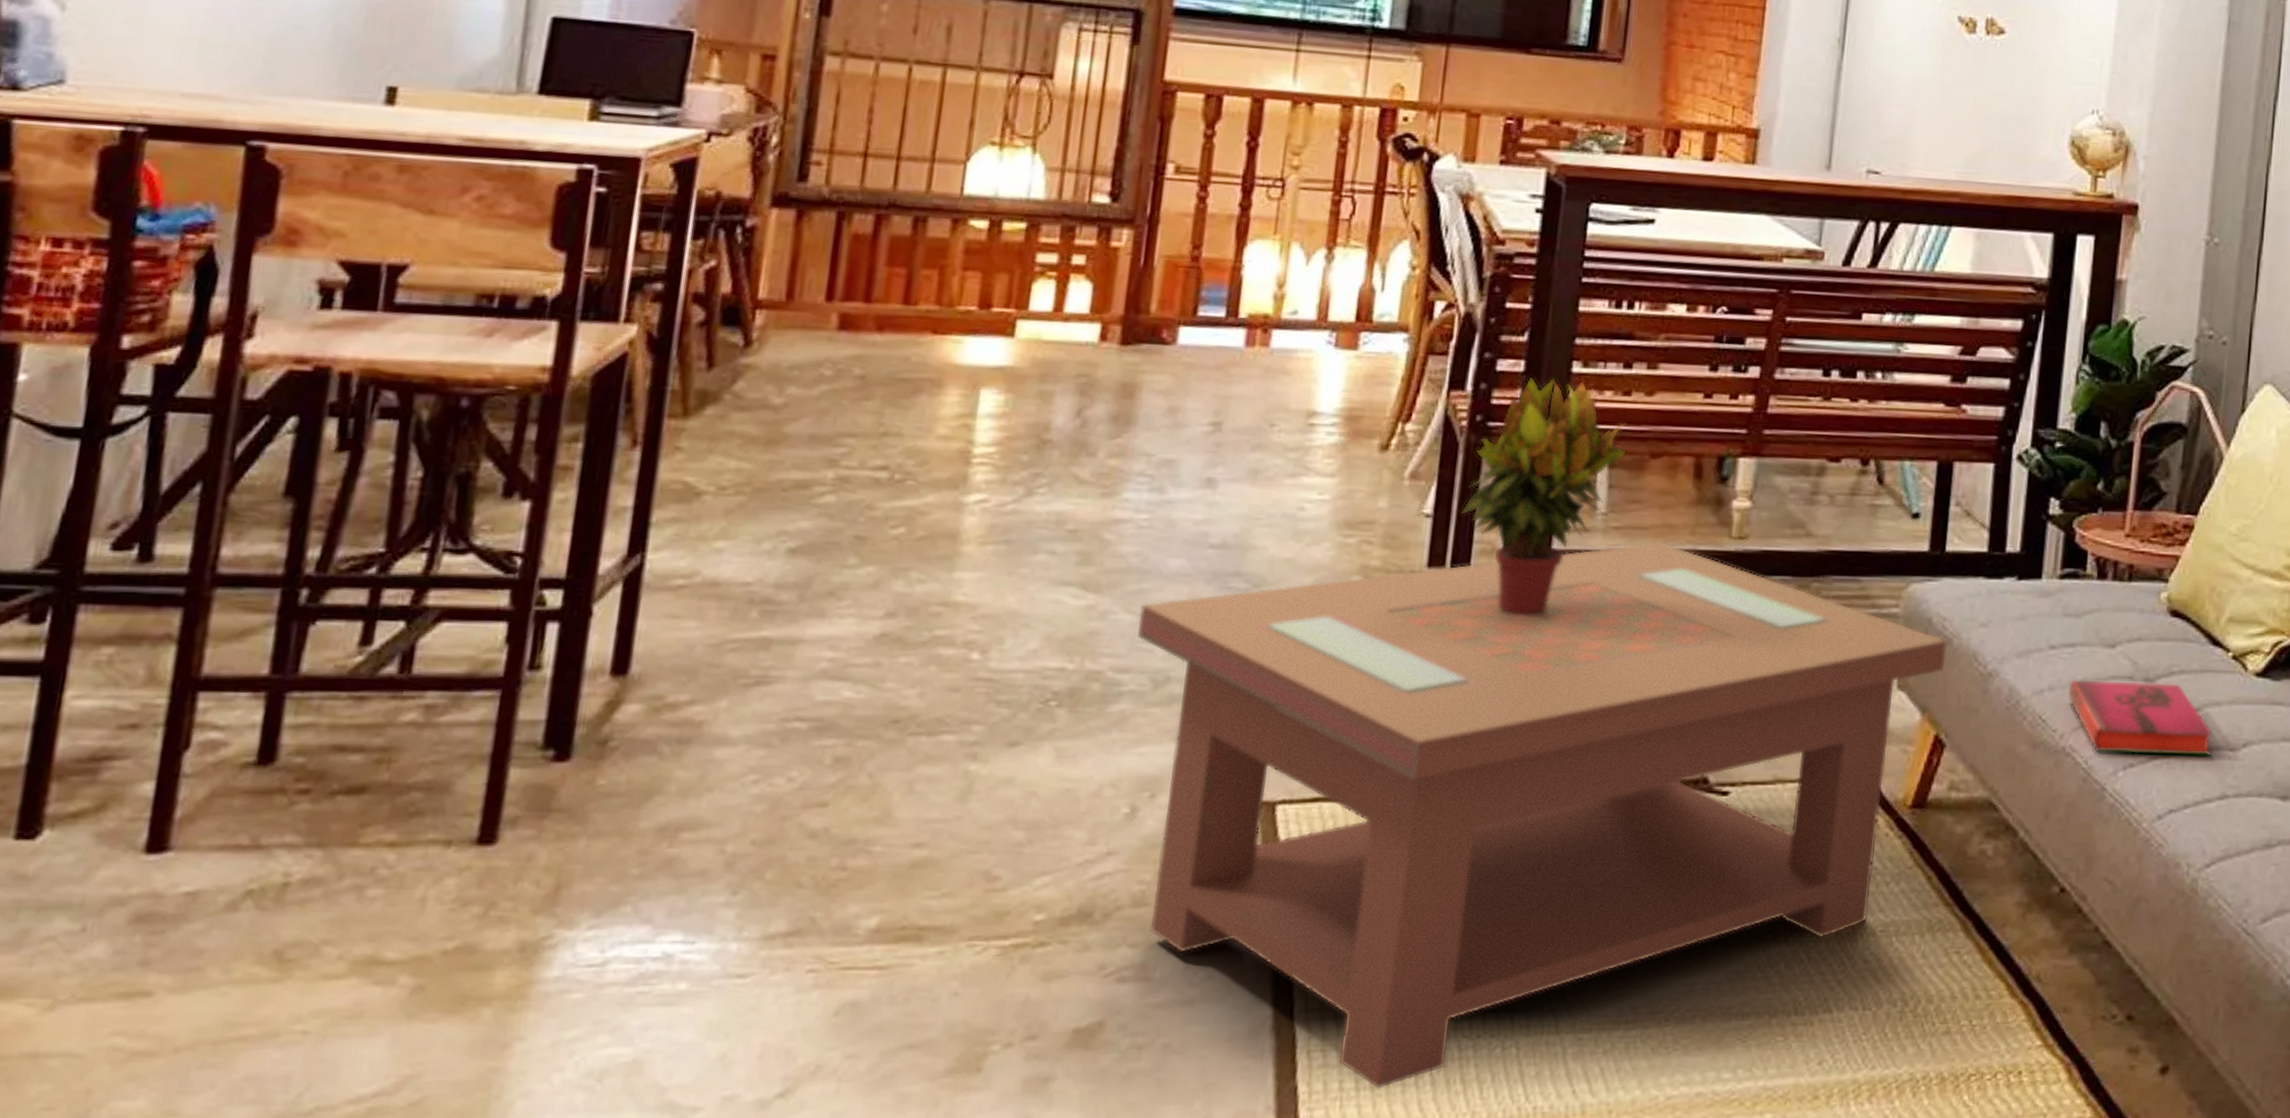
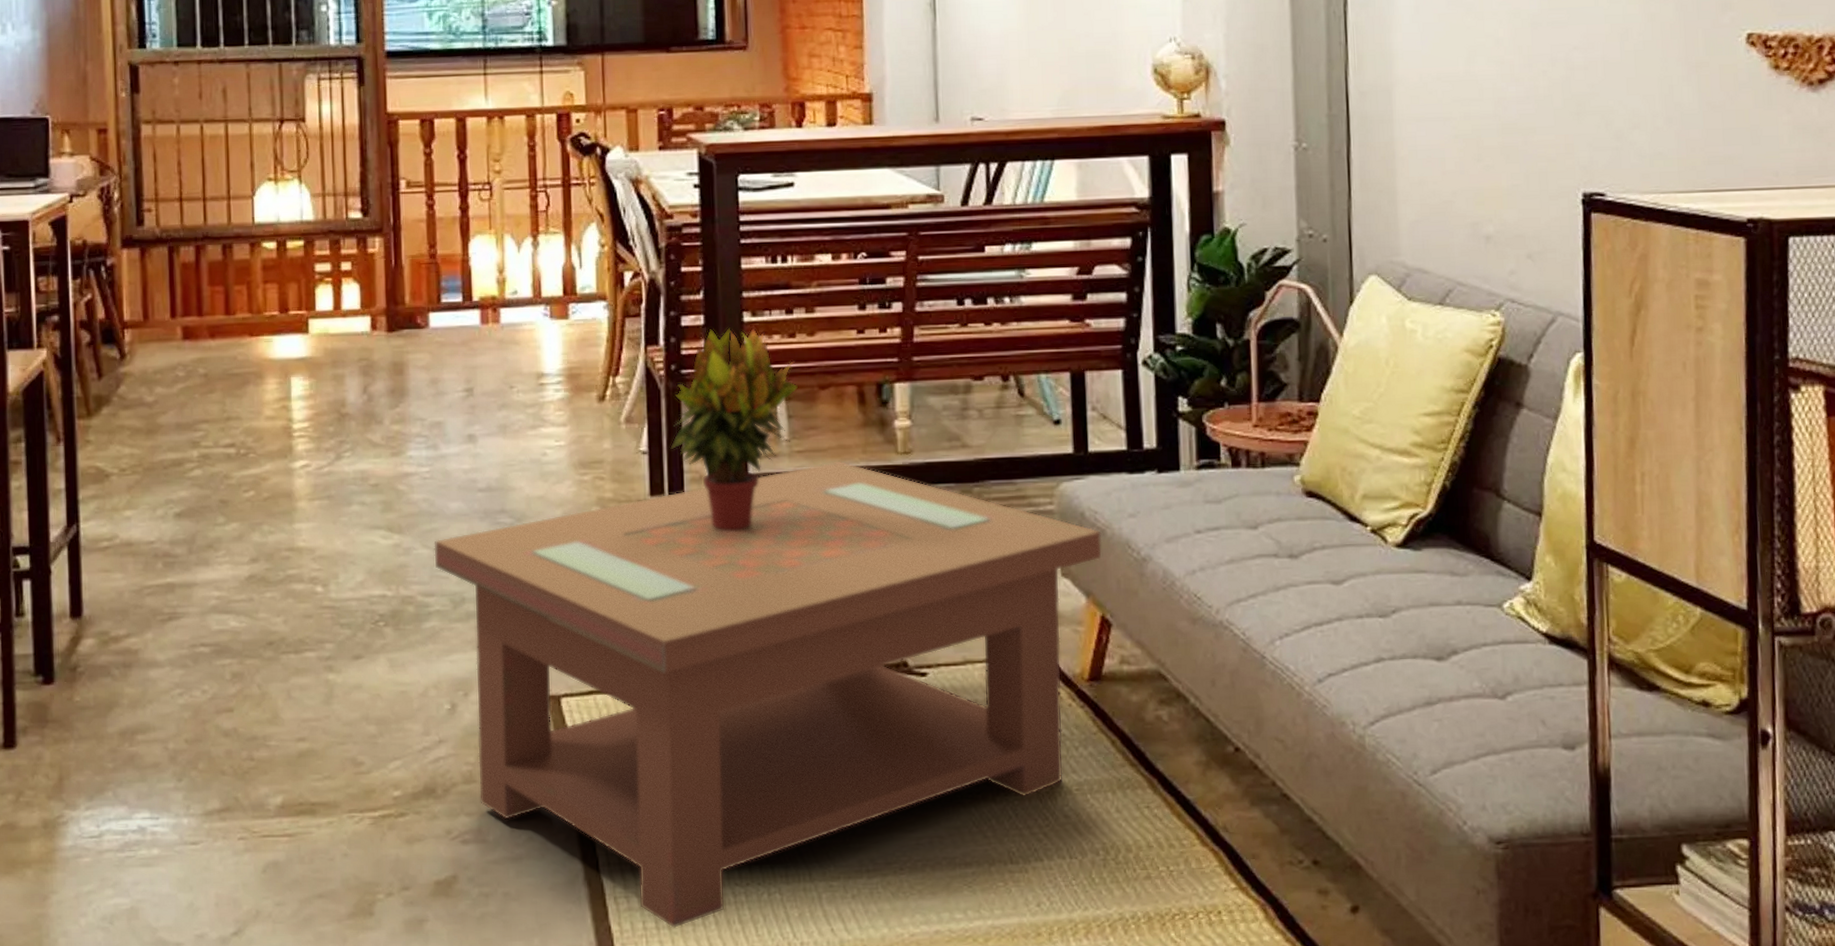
hardback book: present [2068,679,2213,755] -> none [1218,558,1362,625]

